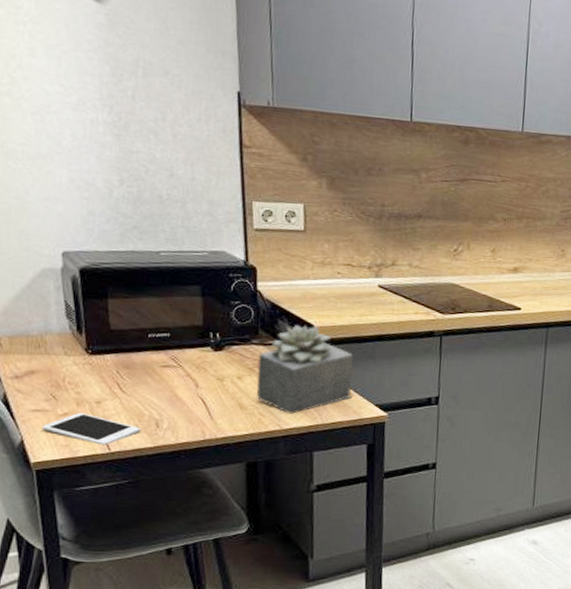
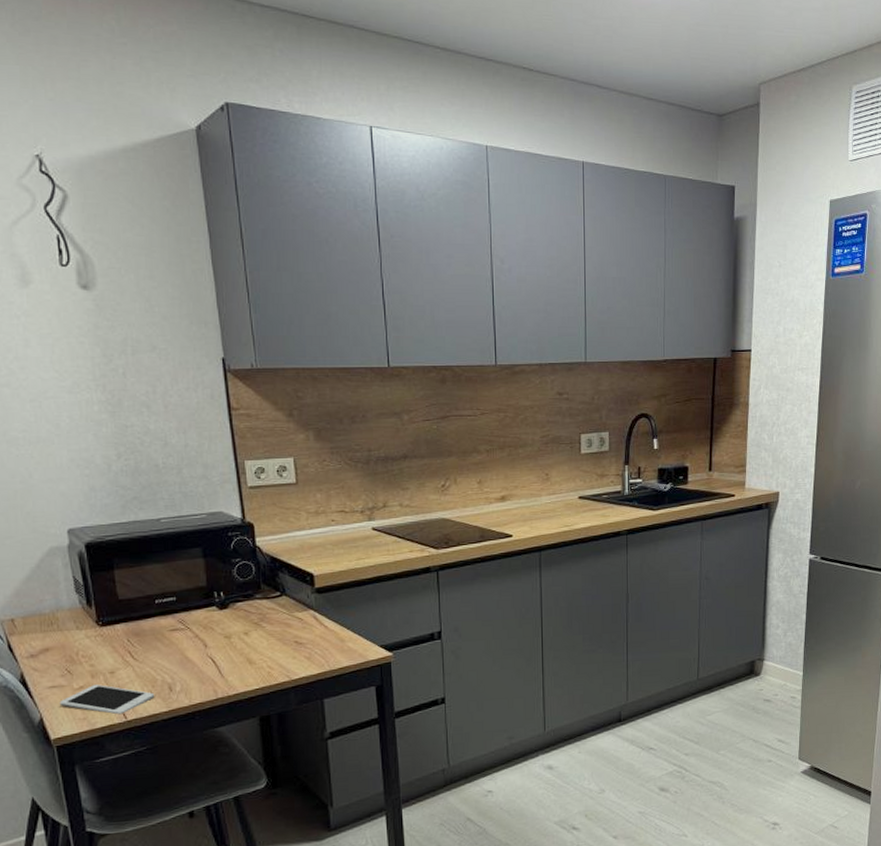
succulent plant: present [256,324,354,414] -> none [262,575,356,664]

